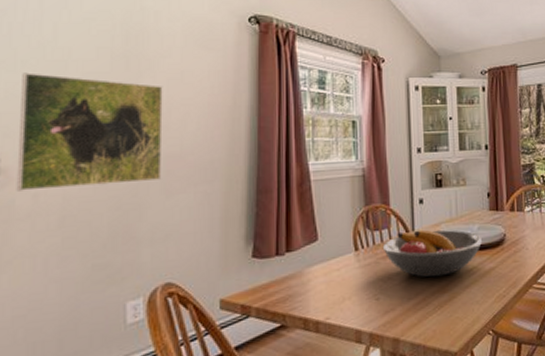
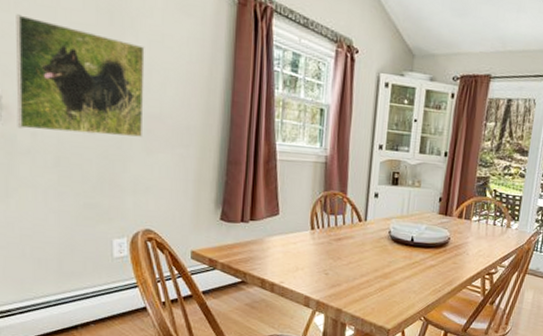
fruit bowl: present [382,230,483,278] -> none [335,220,428,265]

